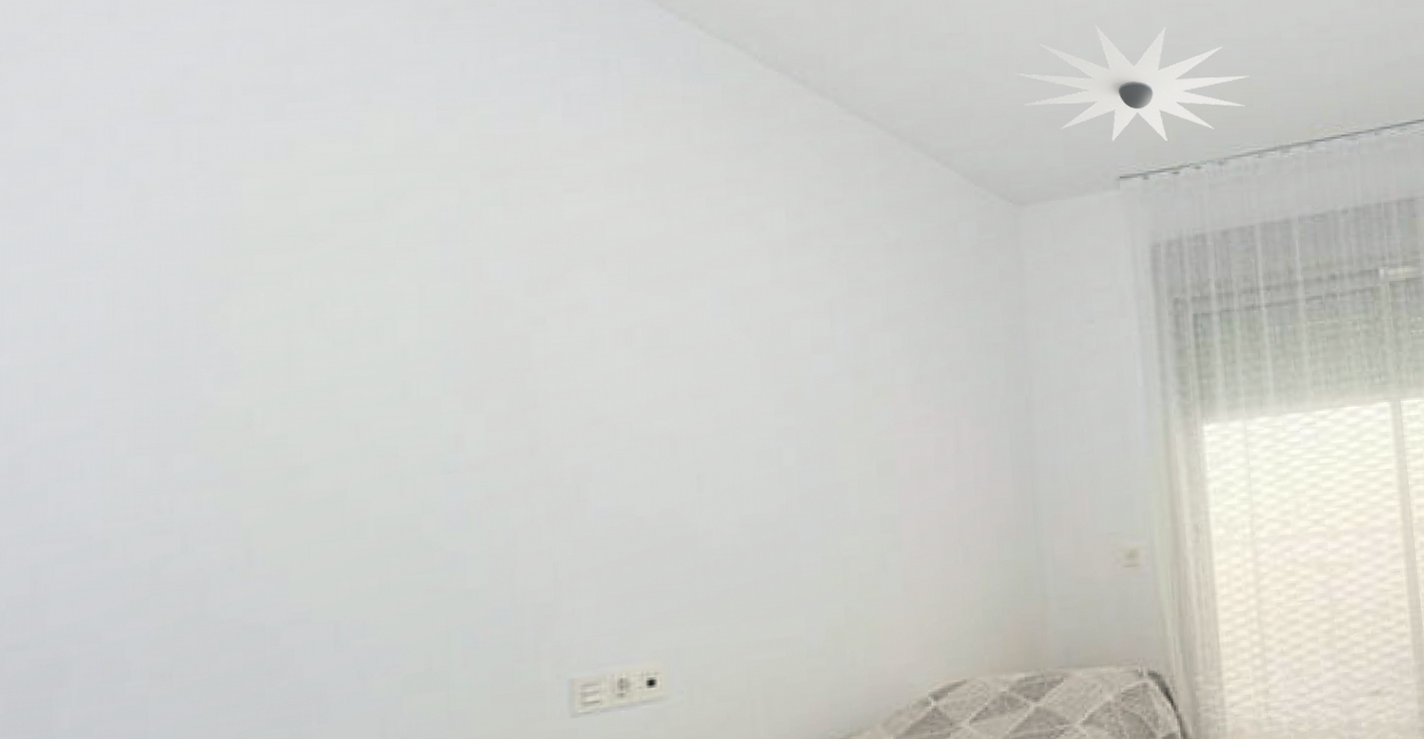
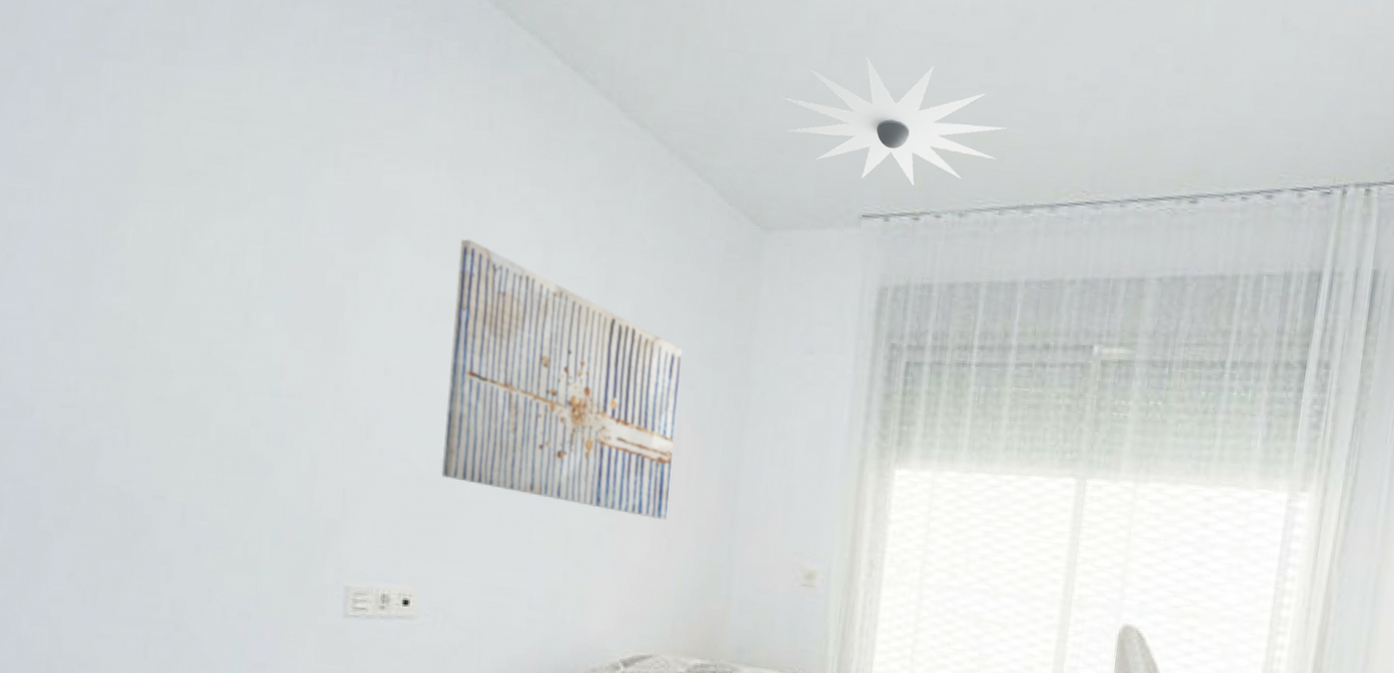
wall art: none [669,260,959,529] -> present [441,239,682,520]

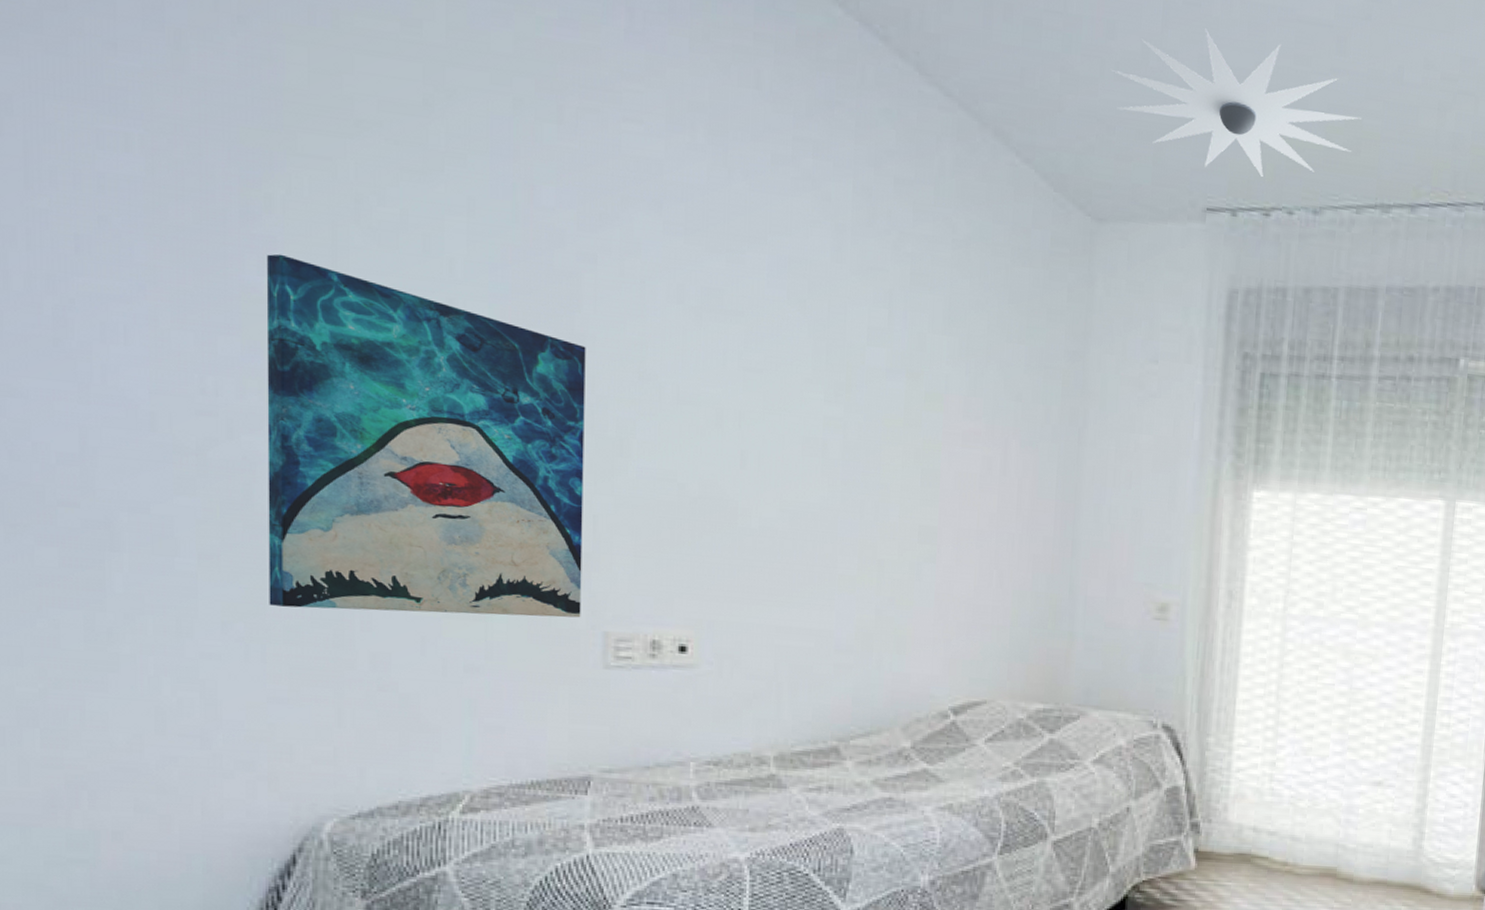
wall art: none [101,279,346,574] -> present [266,254,586,618]
wall art: present [441,239,682,520] -> none [718,219,1006,549]

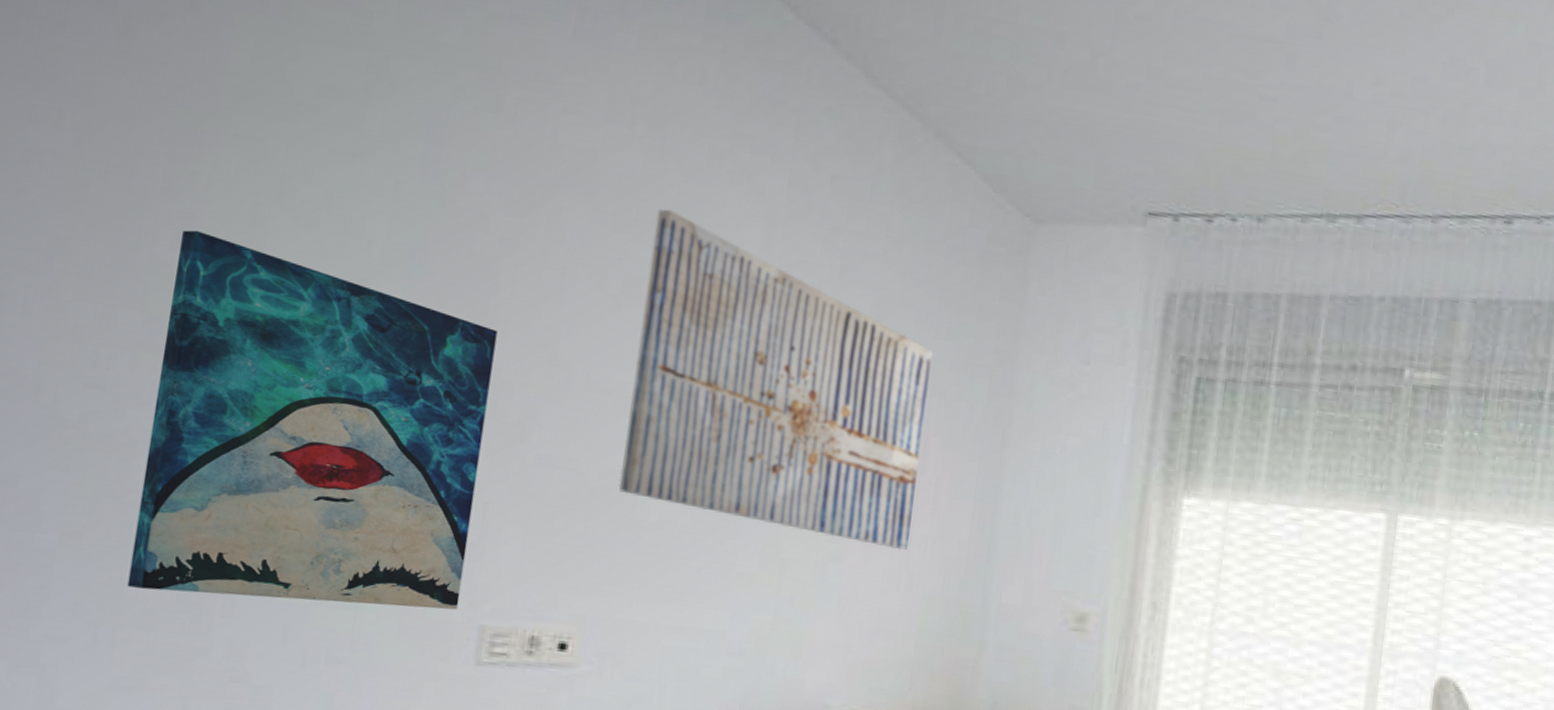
wall art: none [718,219,1006,549] -> present [618,209,933,550]
ceiling light: present [1110,28,1362,178] -> none [1057,41,1310,185]

